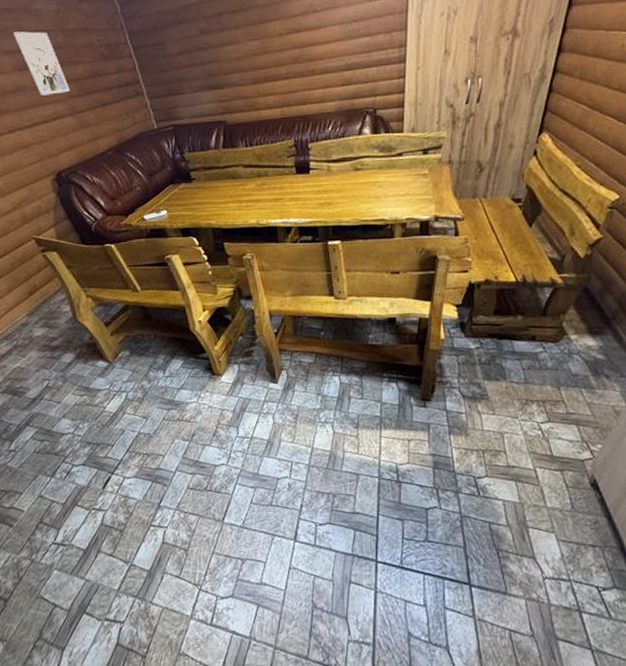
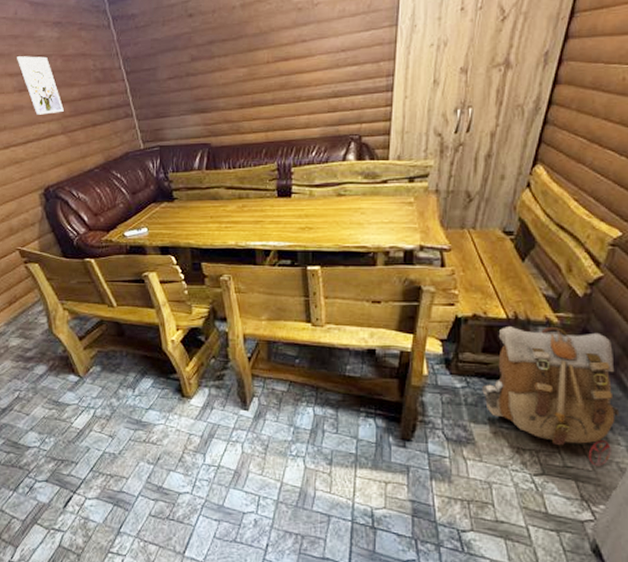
backpack: none [494,286,616,411] -> present [482,326,620,466]

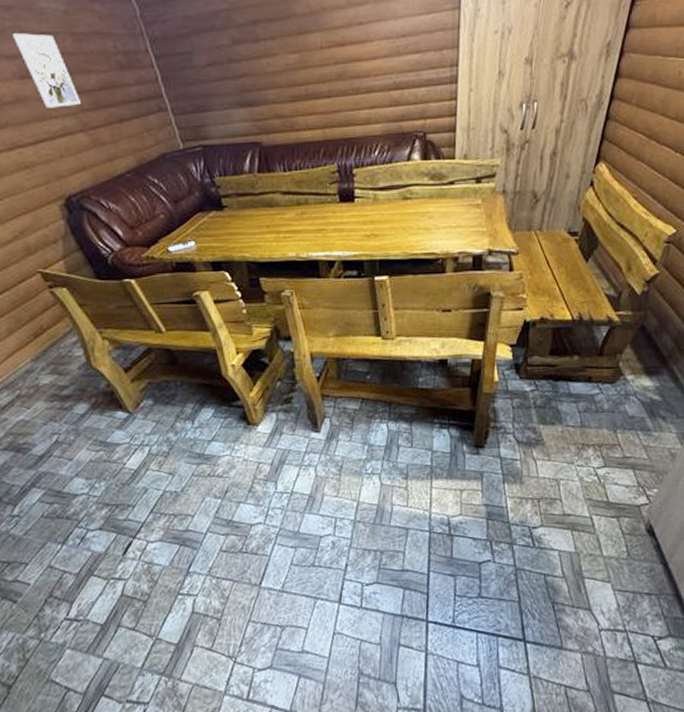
backpack: present [482,326,620,466] -> none [550,325,672,454]

